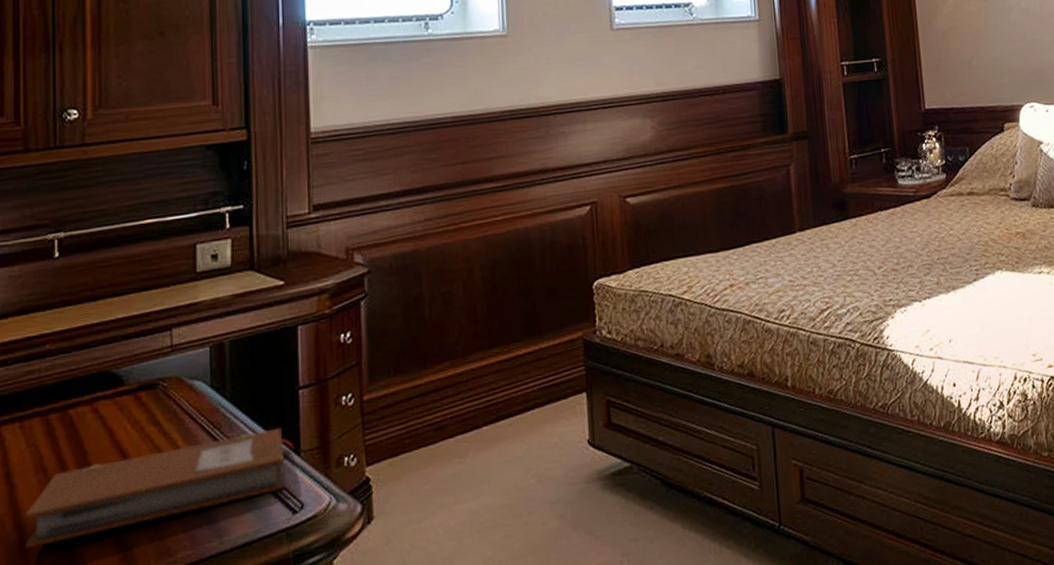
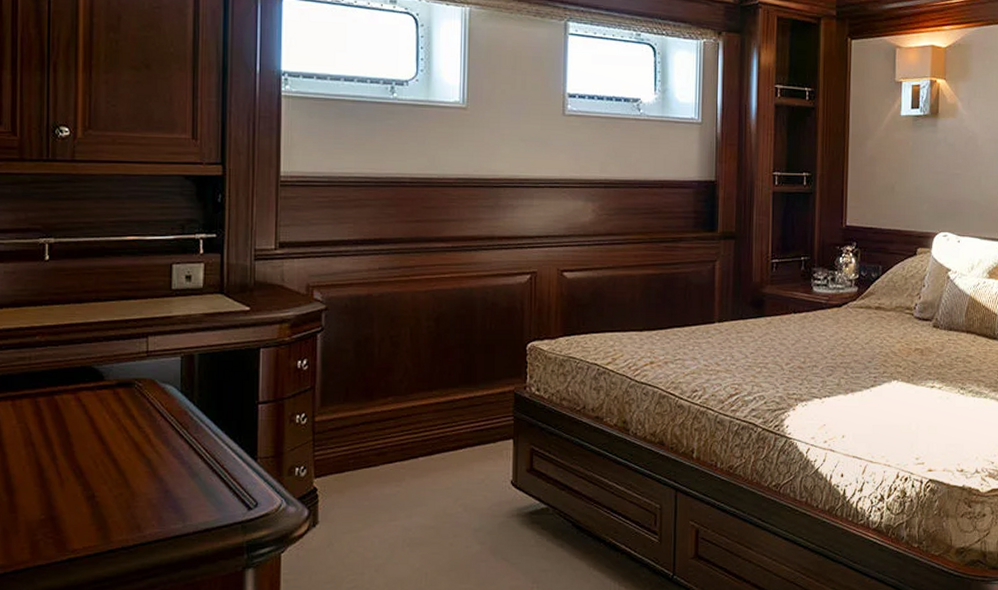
notebook: present [26,427,294,548] -> none [15,435,252,508]

